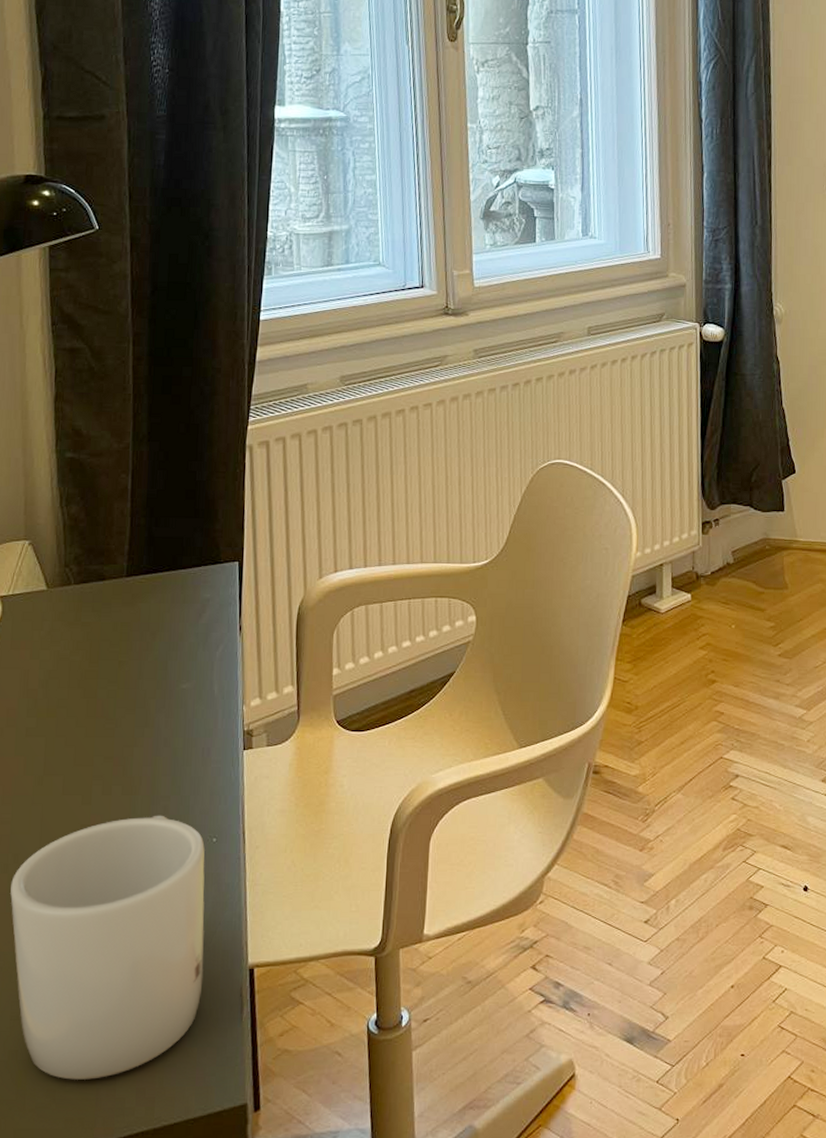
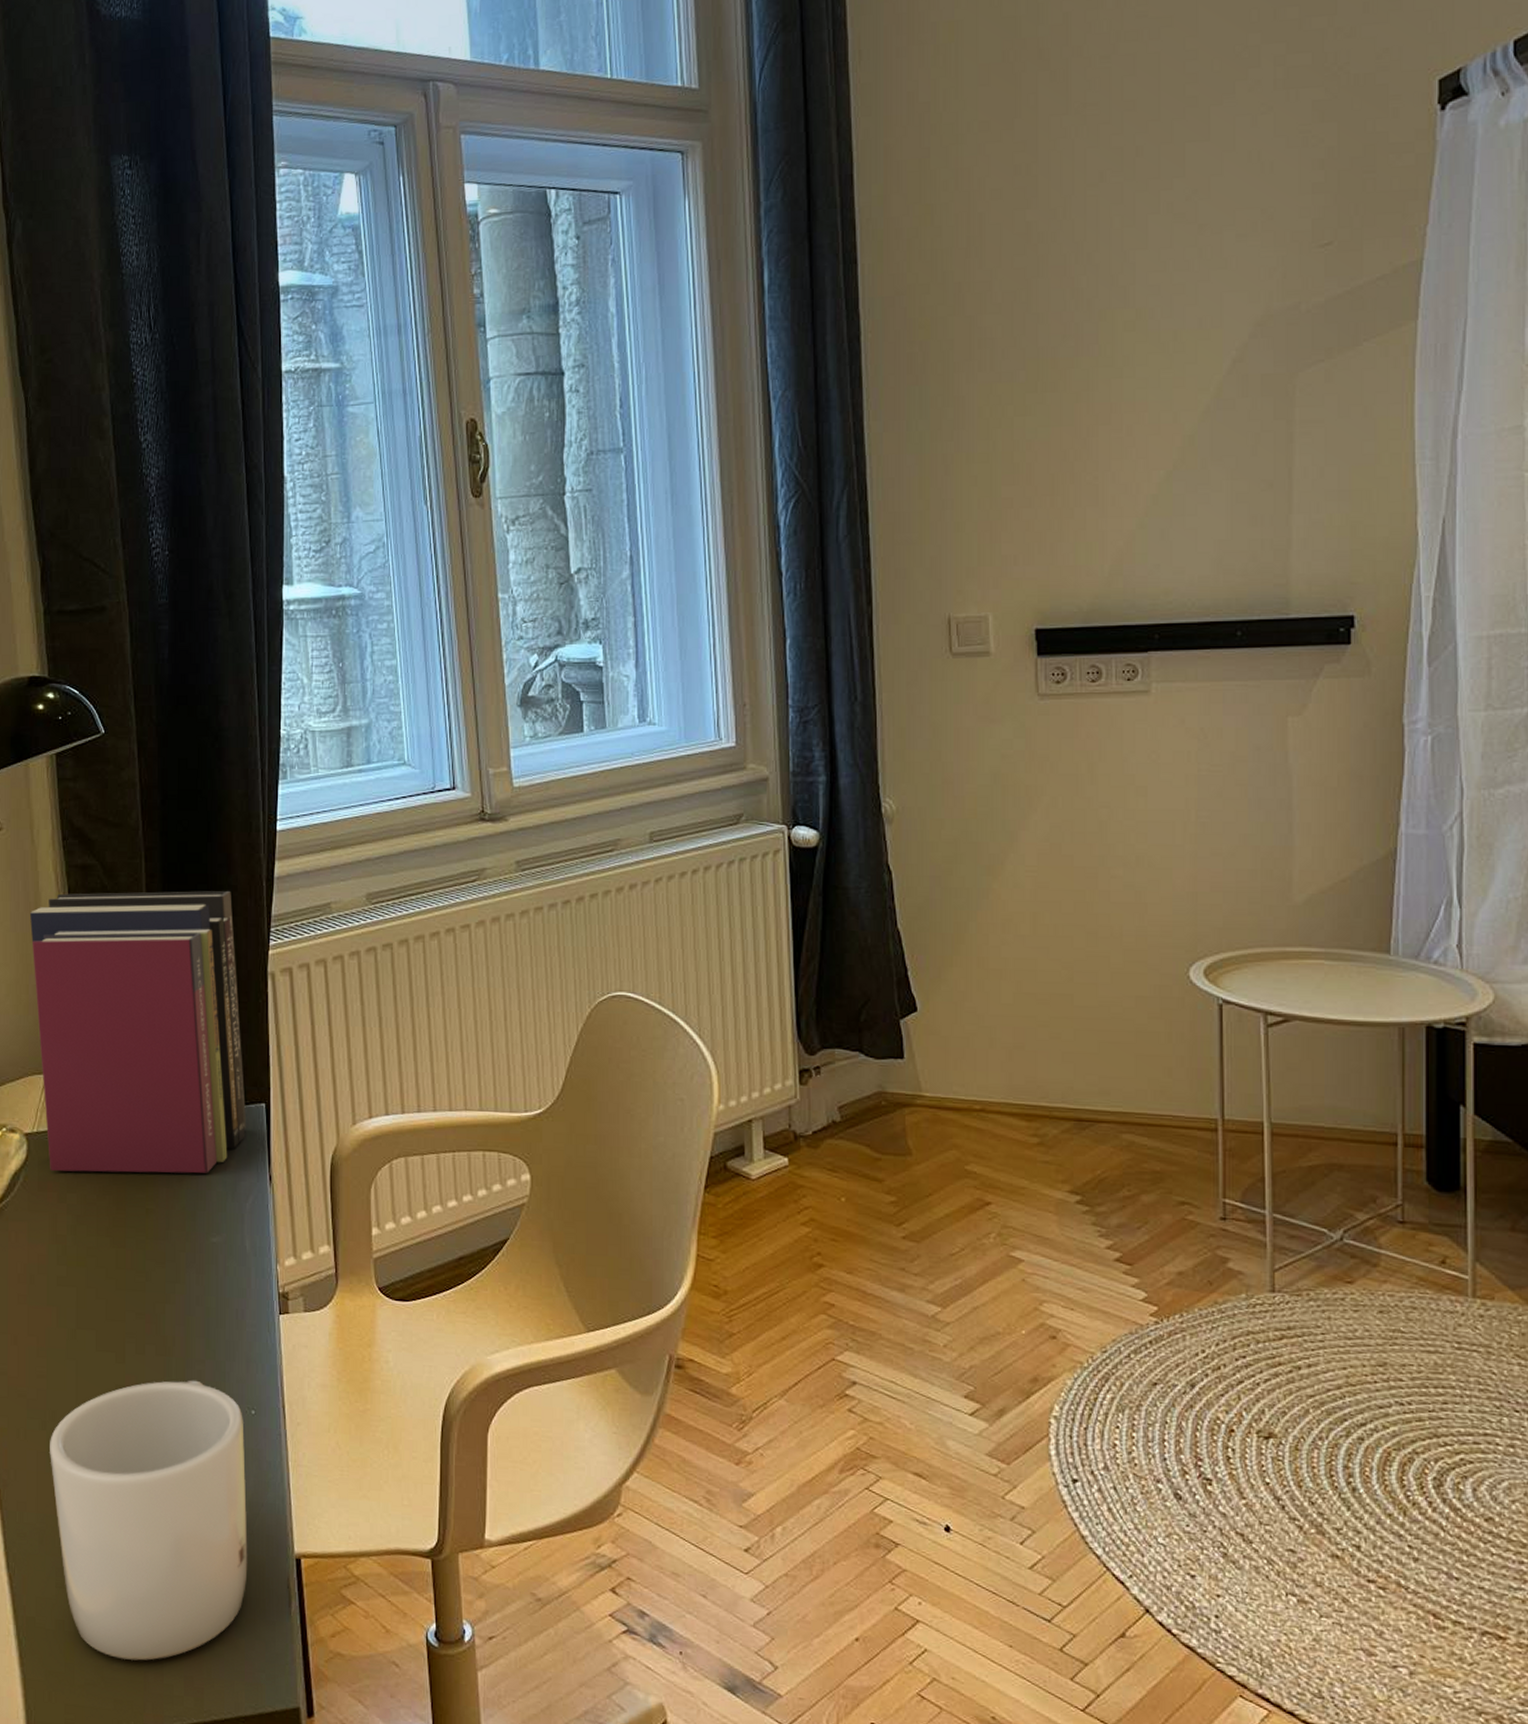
books: none [15,372,221,631] -> present [30,891,247,1174]

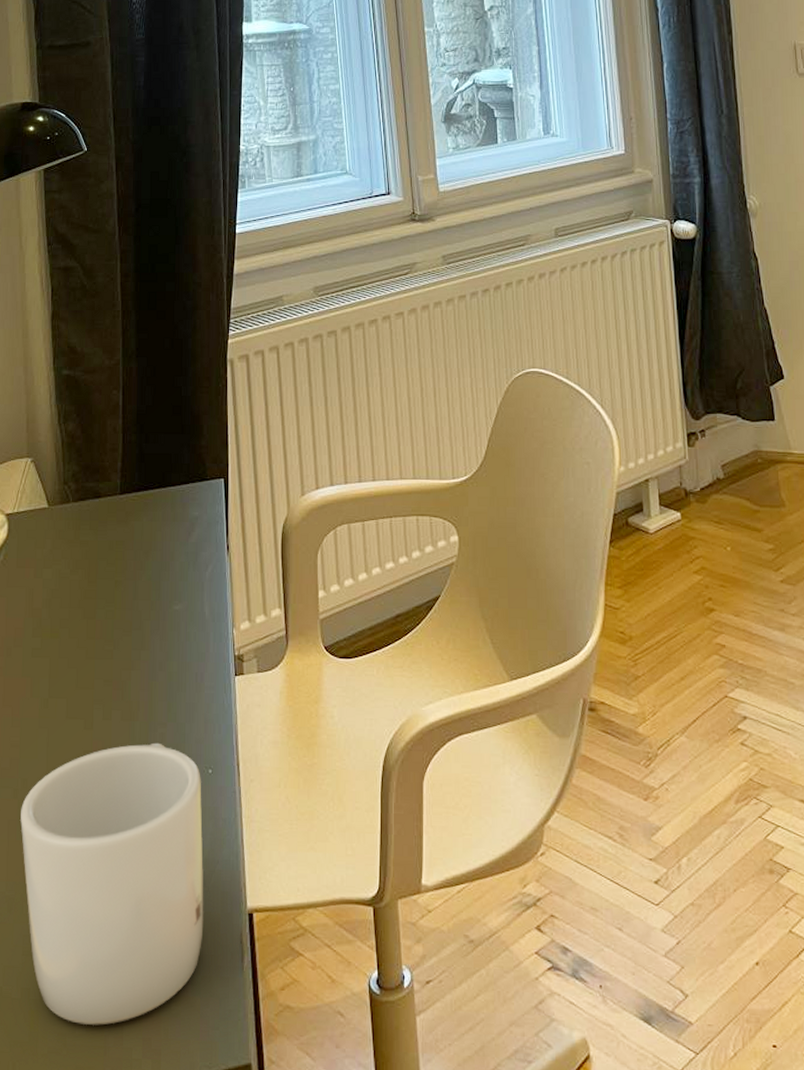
books: present [30,891,247,1174] -> none [17,288,207,549]

